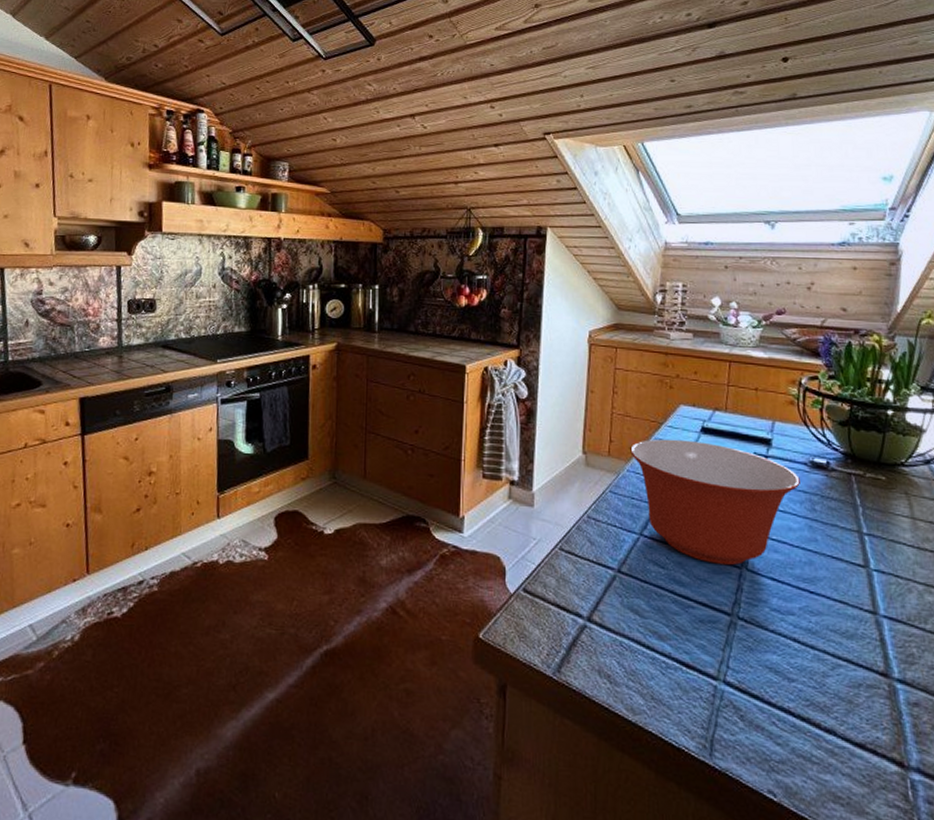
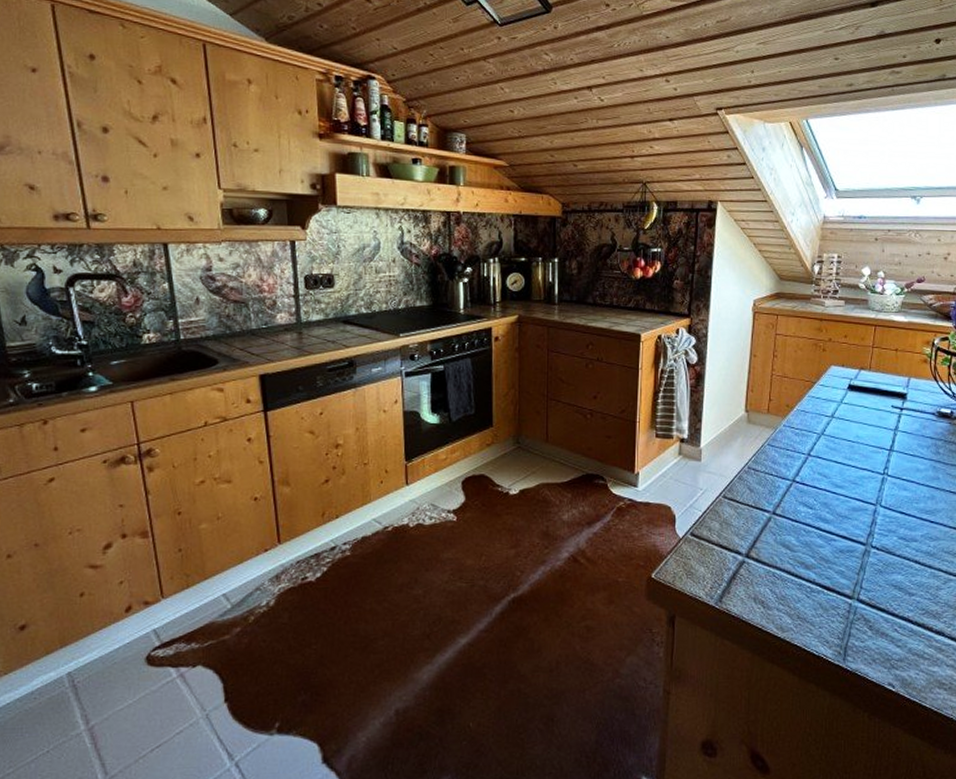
mixing bowl: present [630,439,800,566] -> none [787,396,928,504]

